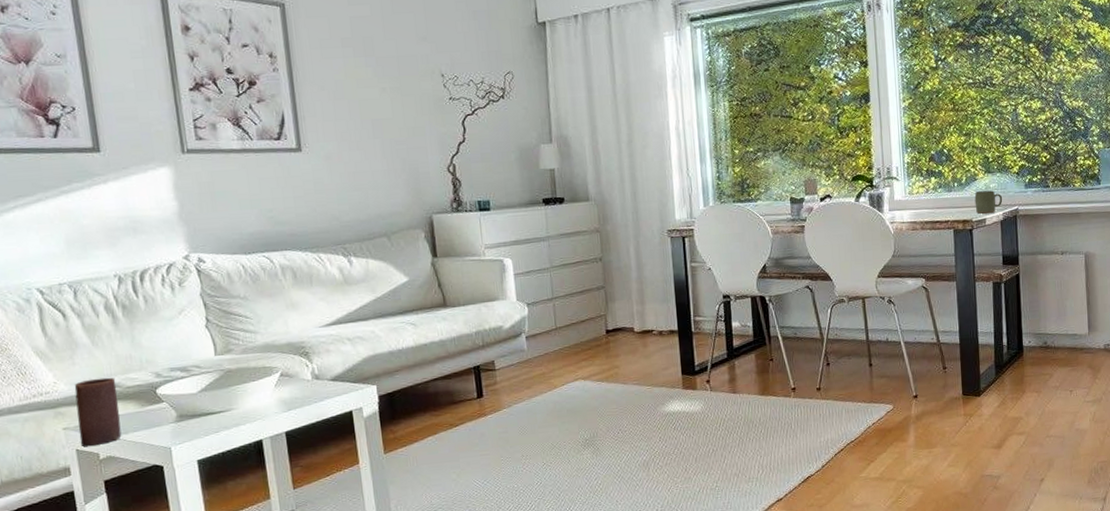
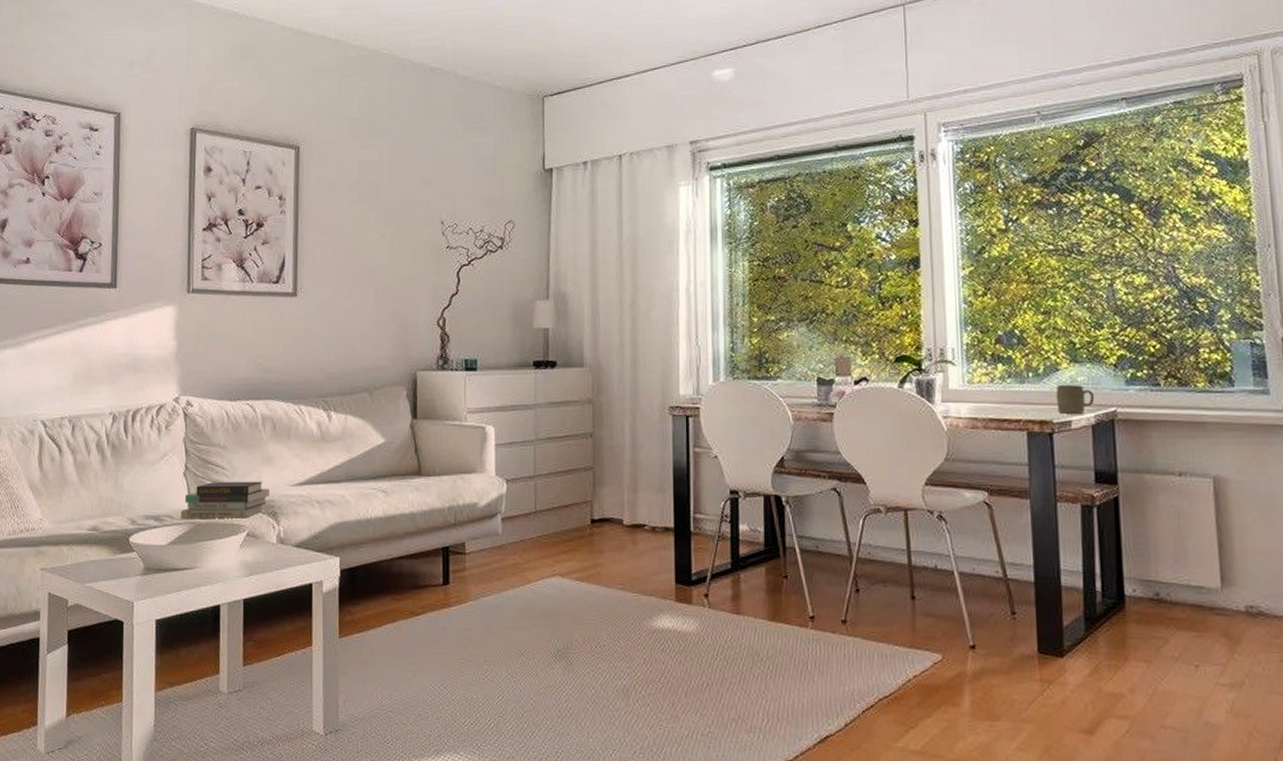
candle: present [74,377,122,446] -> none [53,519,95,590]
books: none [208,325,299,368] -> present [181,481,270,519]

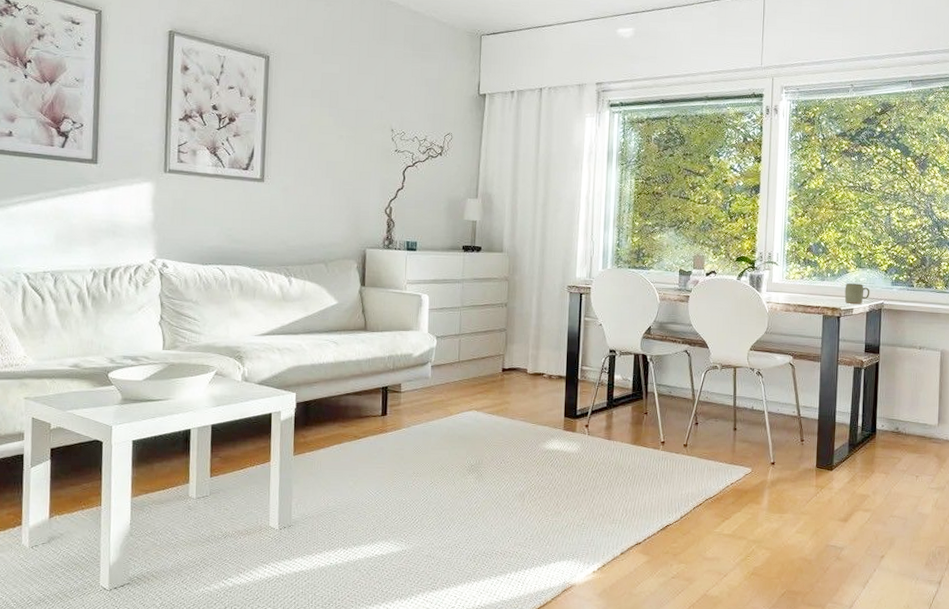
books: present [181,481,270,519] -> none [156,330,236,361]

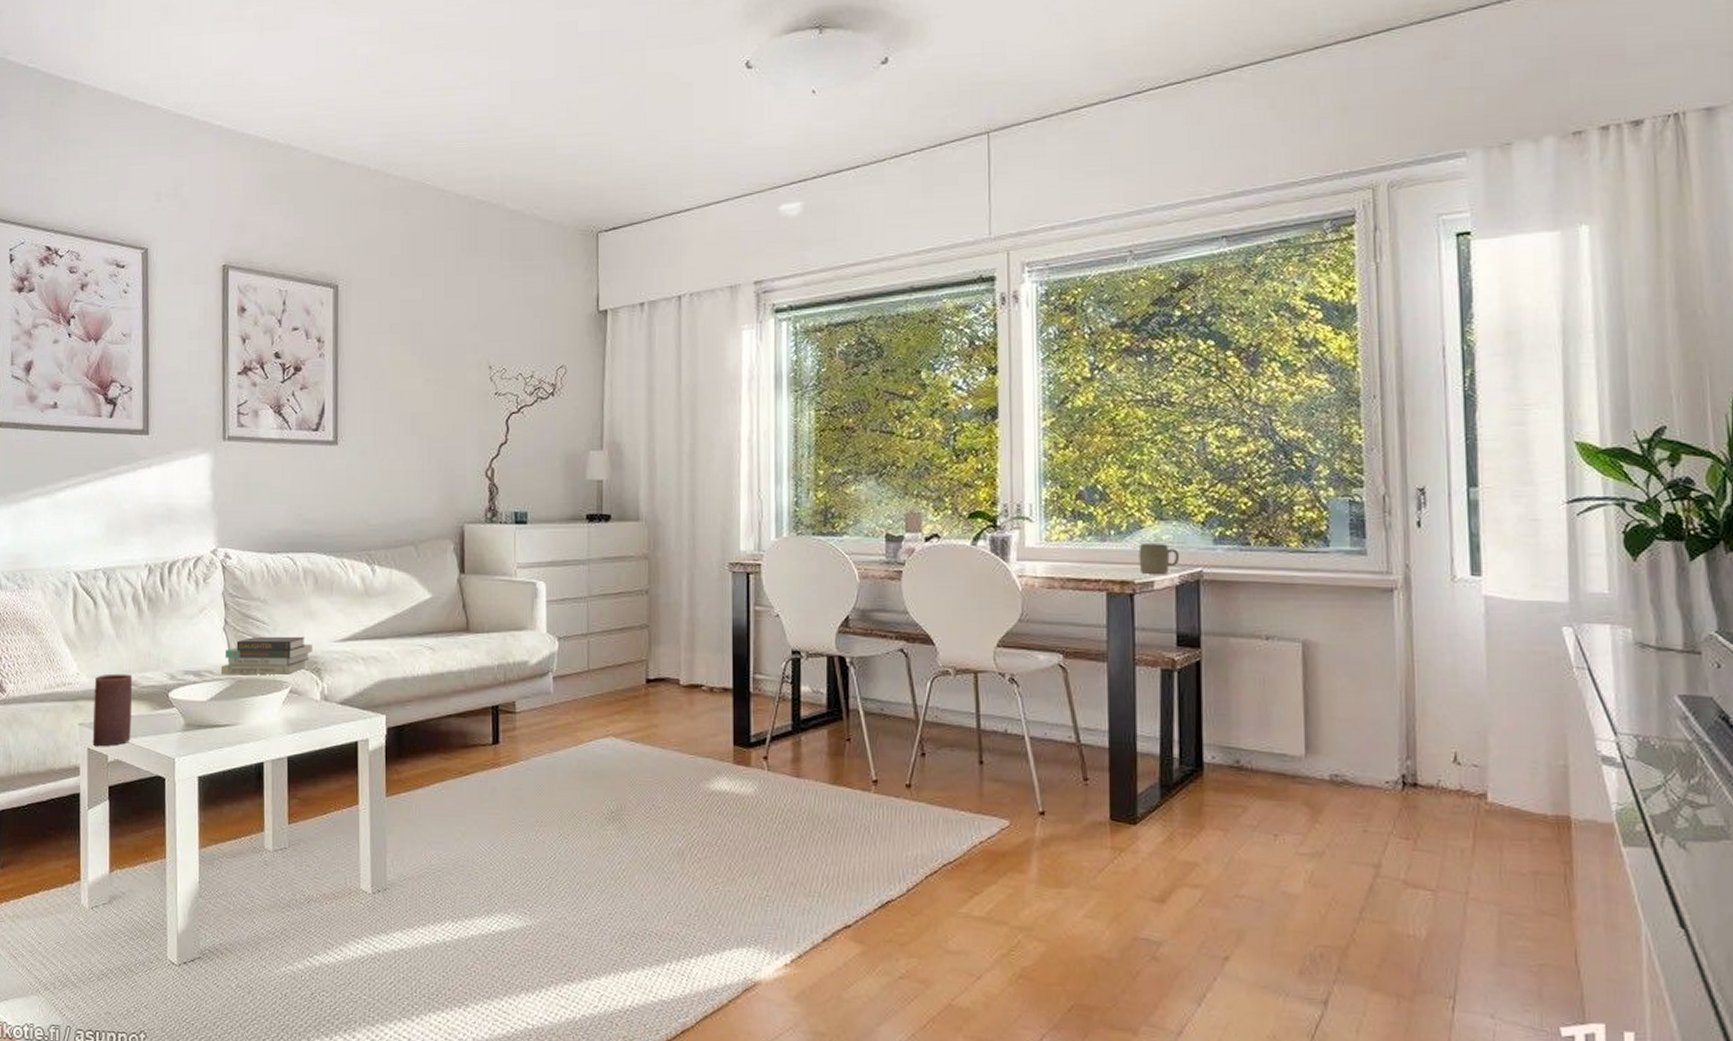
candle: none [36,357,76,416] -> present [92,673,133,746]
books: none [156,330,236,361] -> present [221,636,312,675]

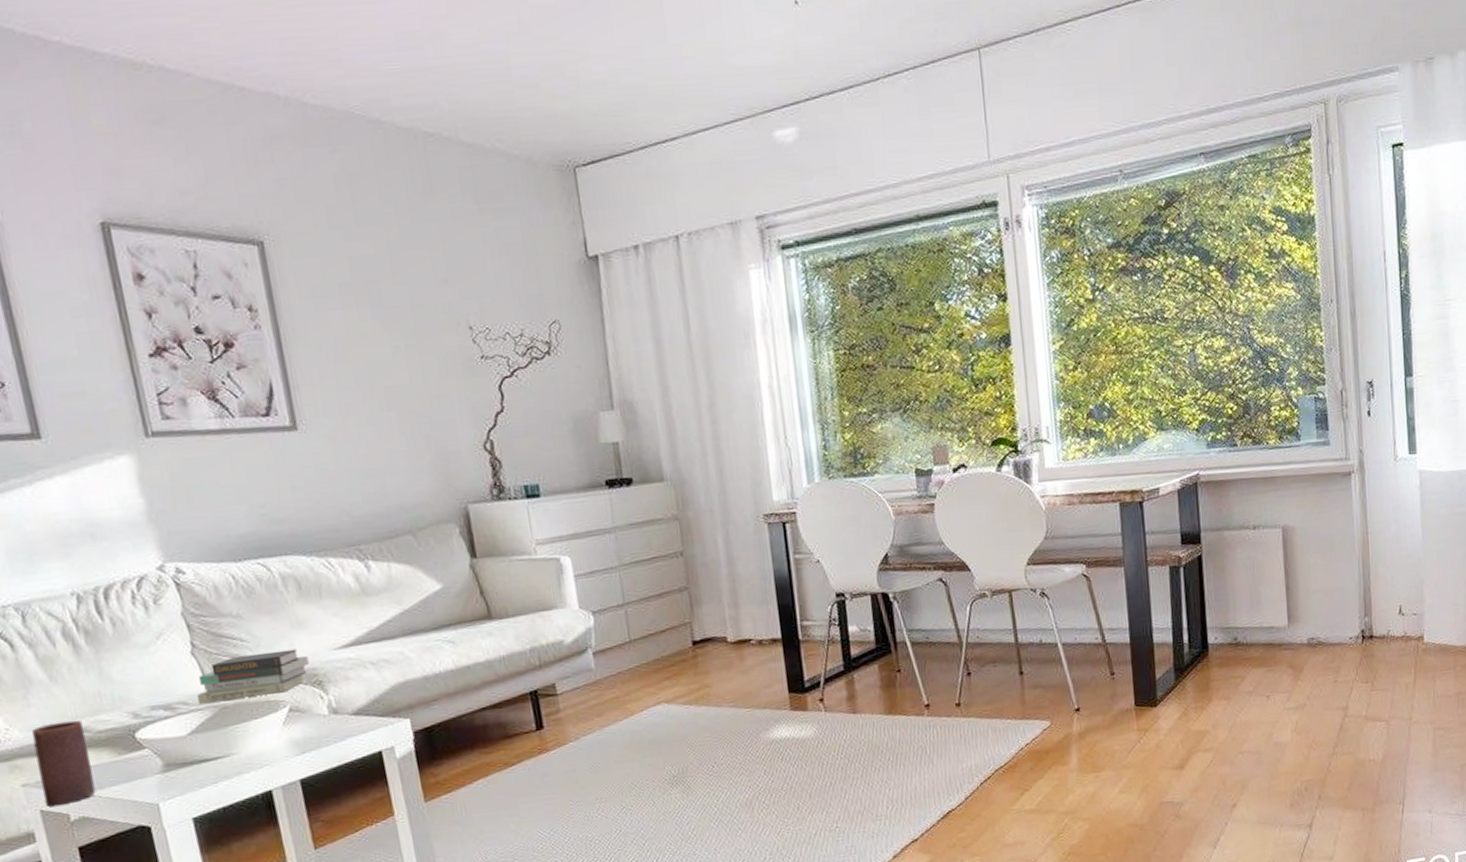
mug: present [1138,544,1180,574] -> none [1144,452,1180,482]

